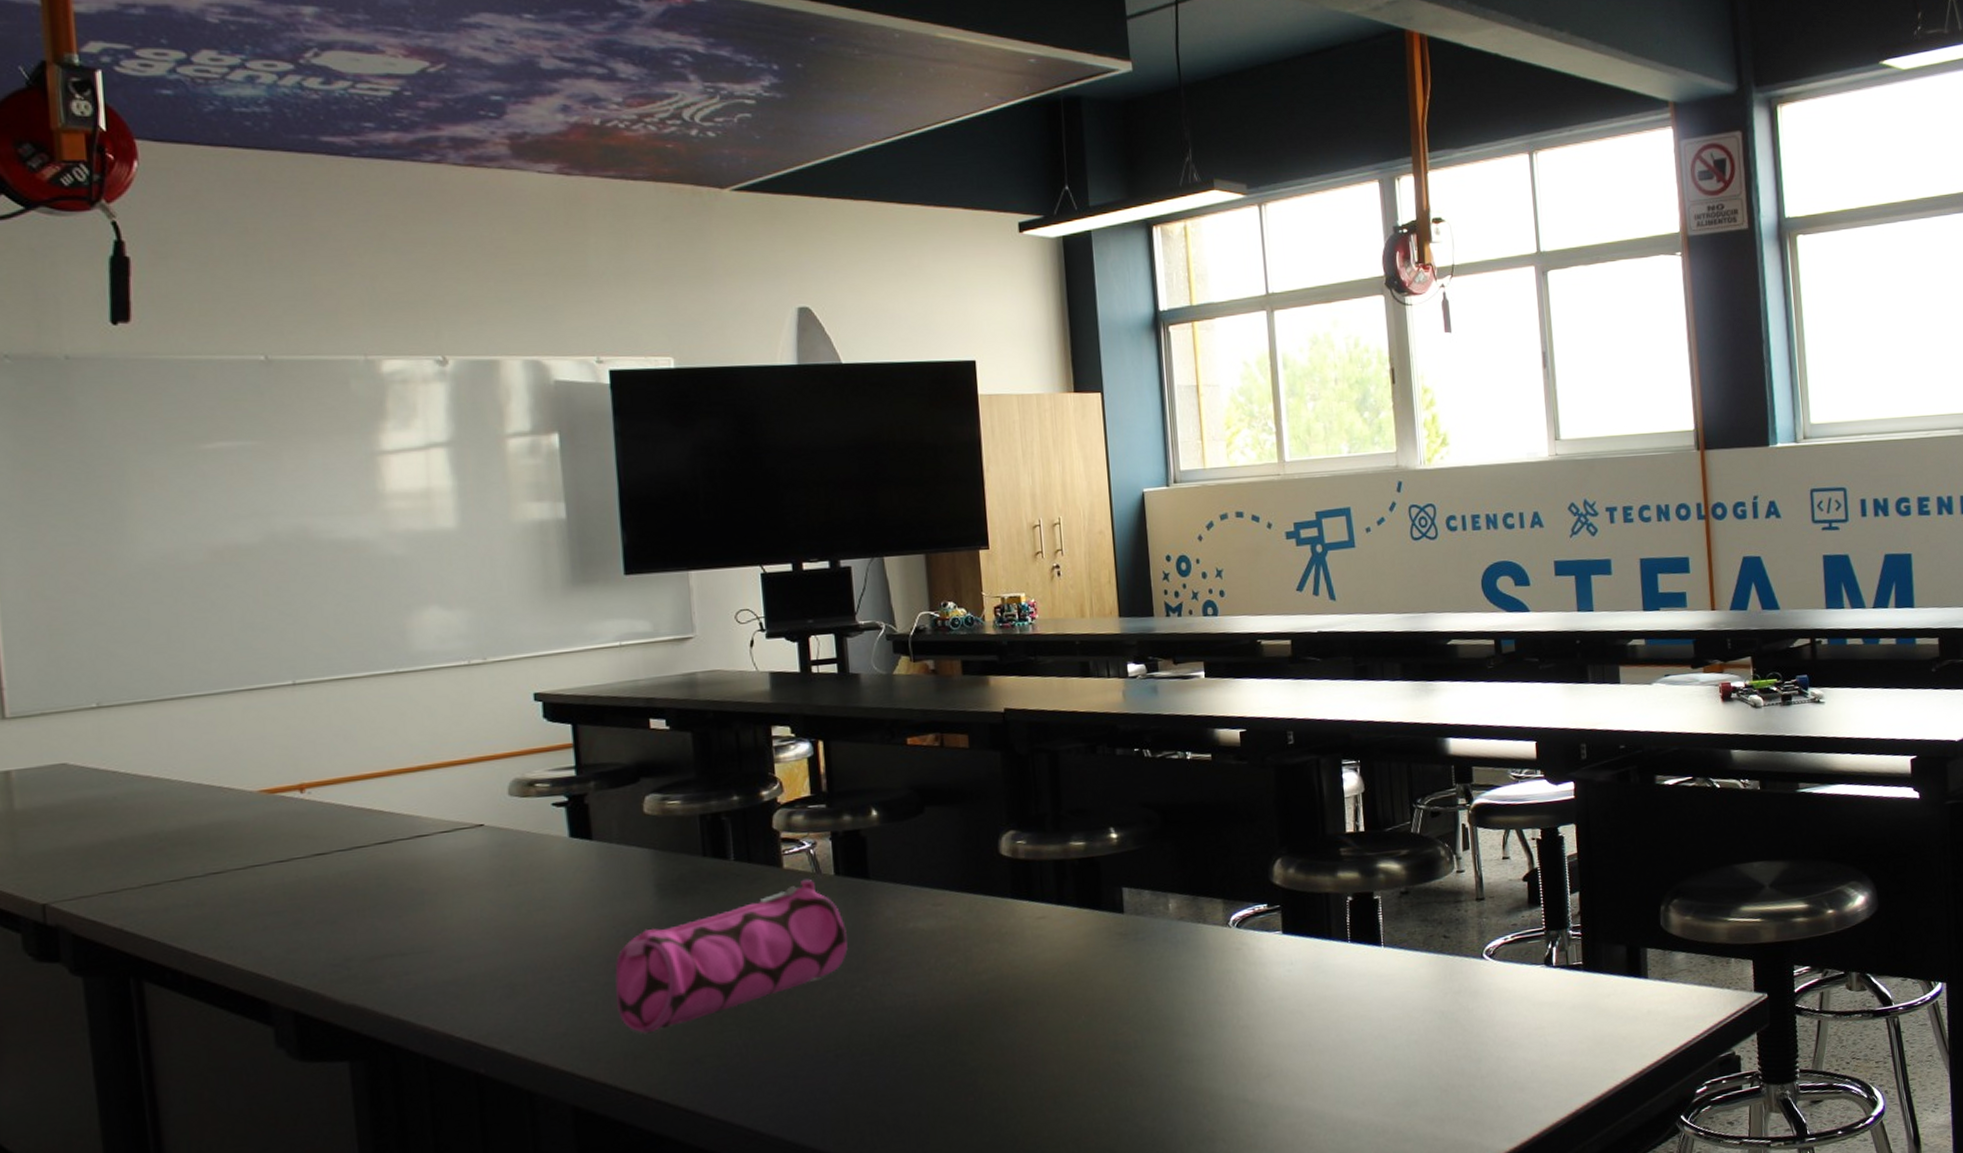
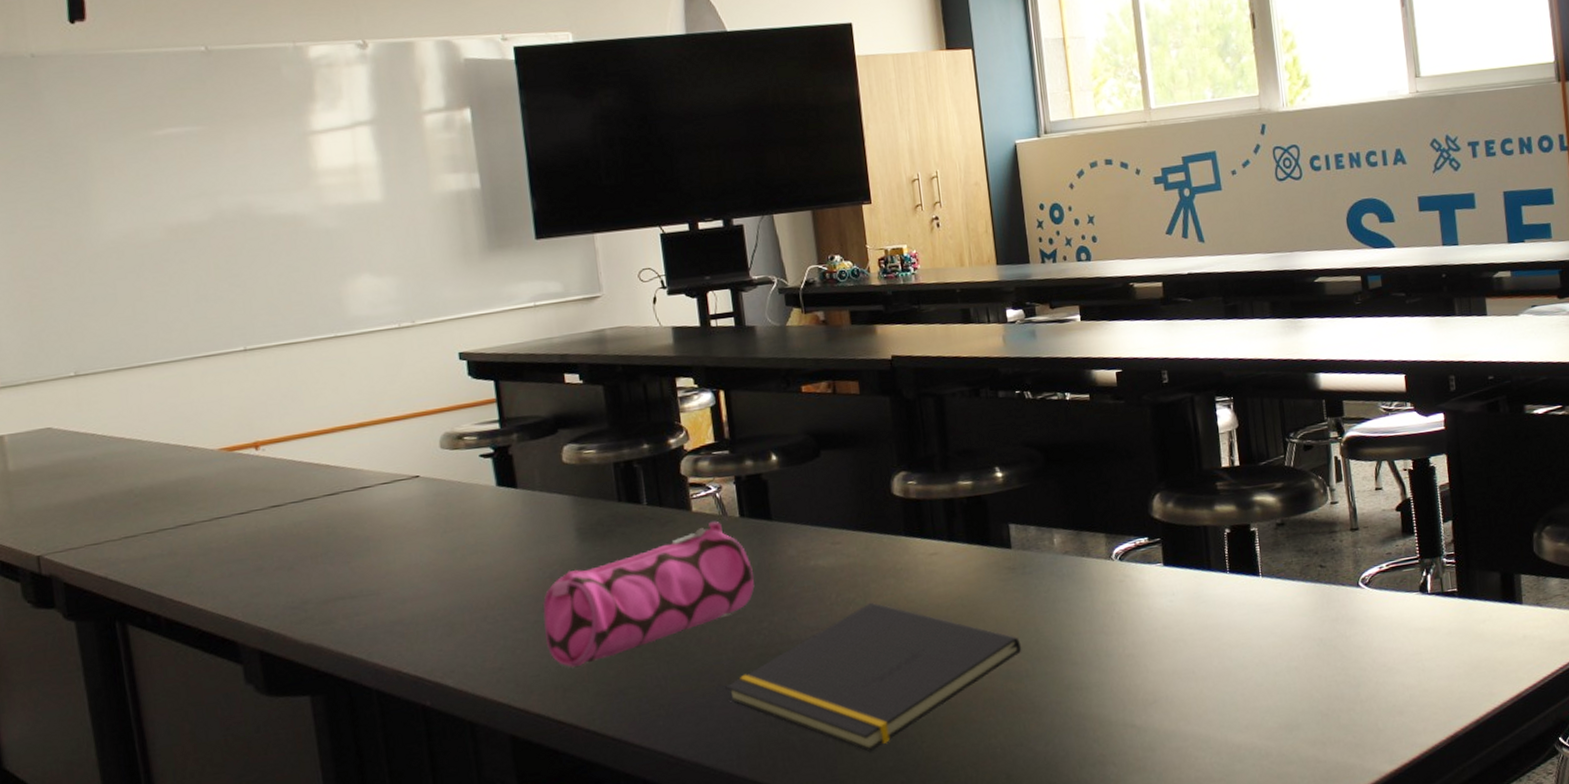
notepad: none [812,967,1131,1127] -> present [725,602,1022,753]

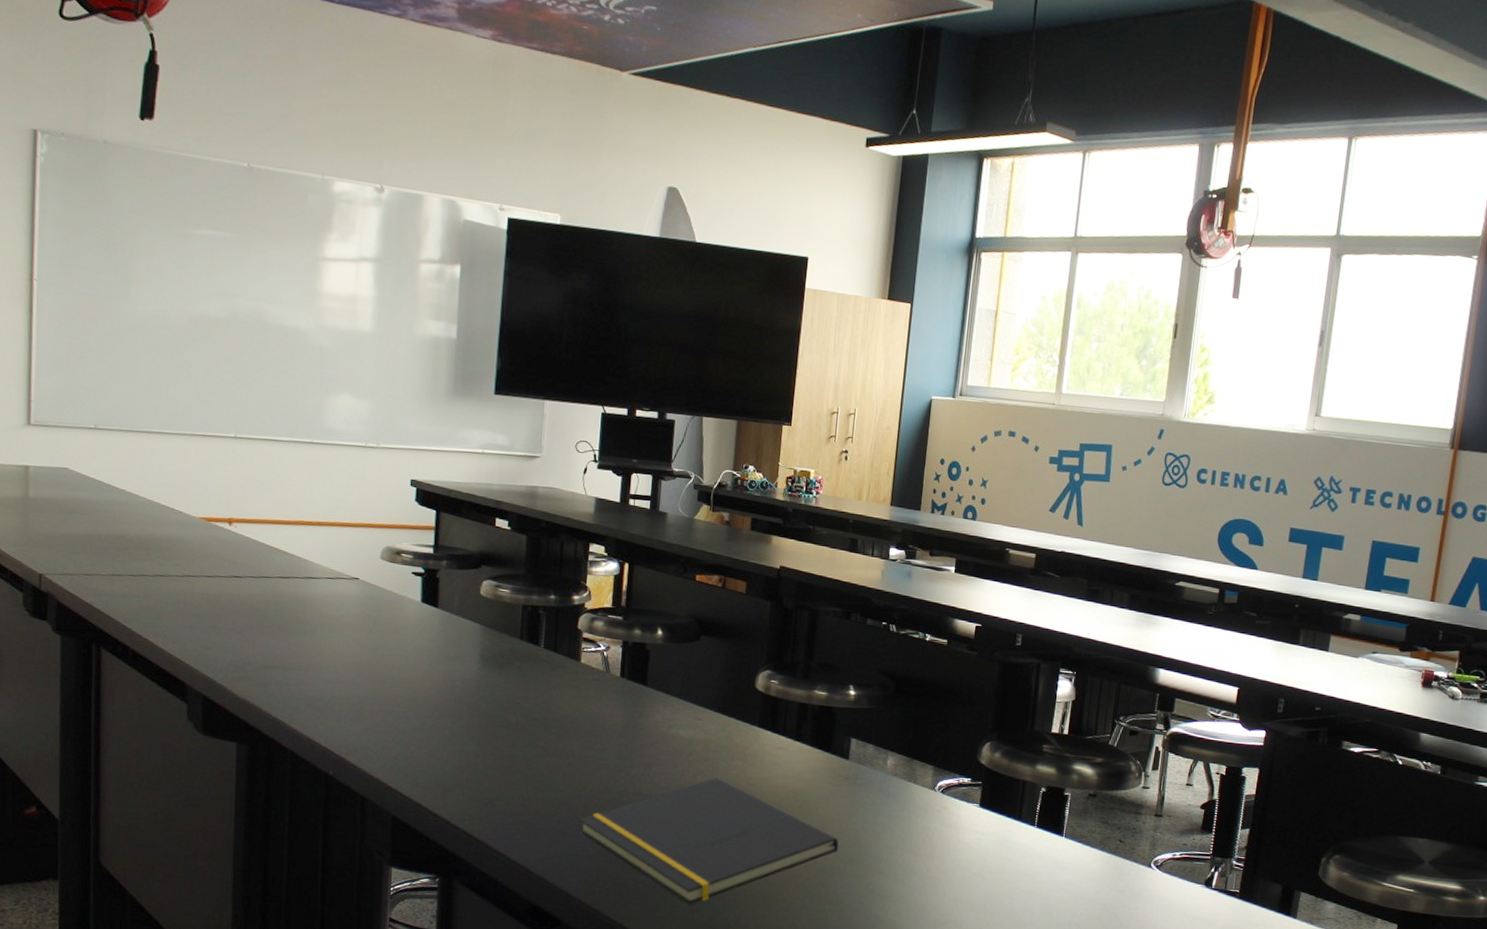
pencil case: present [543,521,755,668] -> none [436,675,622,773]

